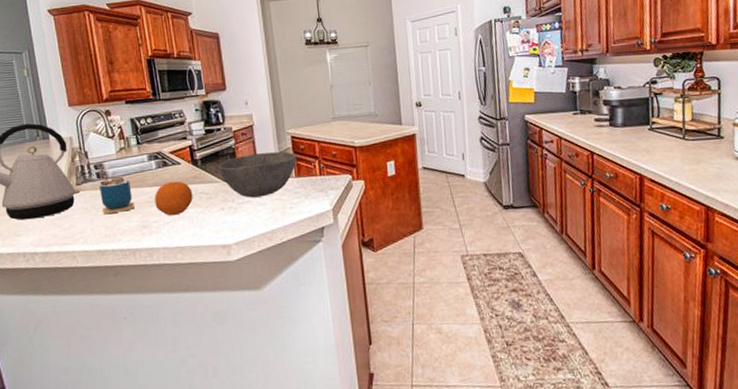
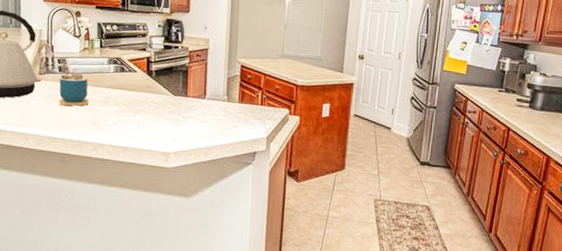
fruit: present [155,181,193,216] -> none [107,86,144,118]
bowl: present [218,151,297,198] -> none [170,74,243,115]

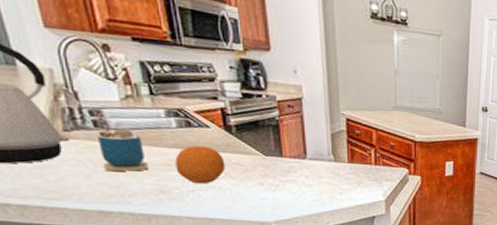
fruit: none [107,86,144,118] -> present [175,145,225,184]

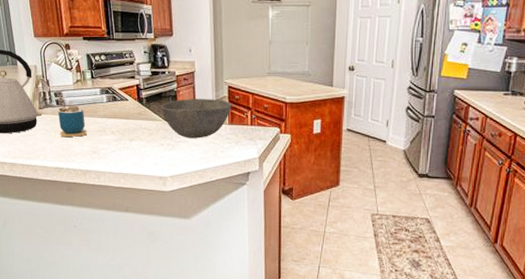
fruit: present [175,145,225,184] -> none [104,115,137,146]
bowl: none [257,130,352,178] -> present [160,99,232,138]

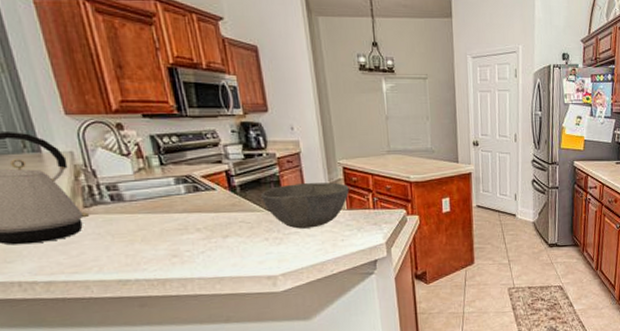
cup: present [58,96,87,138] -> none [113,189,161,242]

